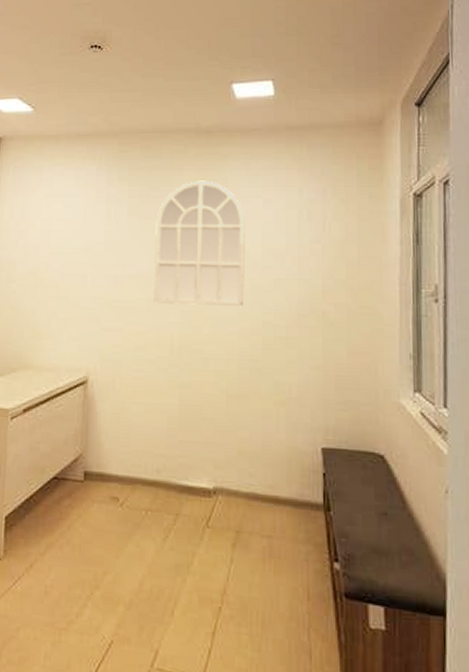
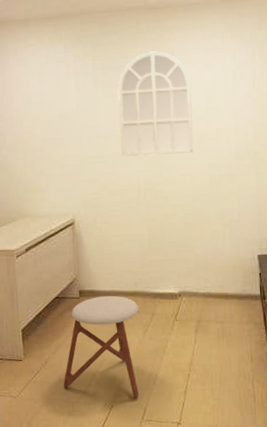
stool: none [50,482,160,634] -> present [63,295,139,398]

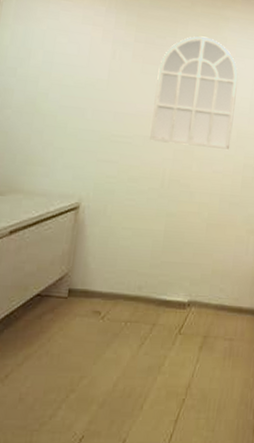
stool: present [63,295,139,398] -> none [23,298,139,427]

